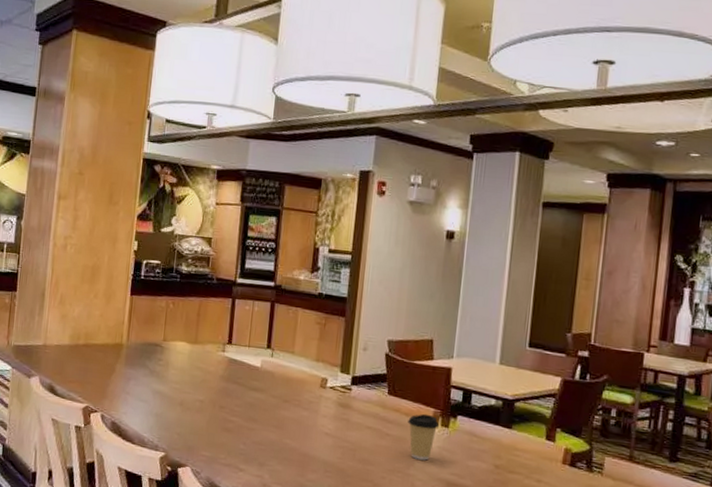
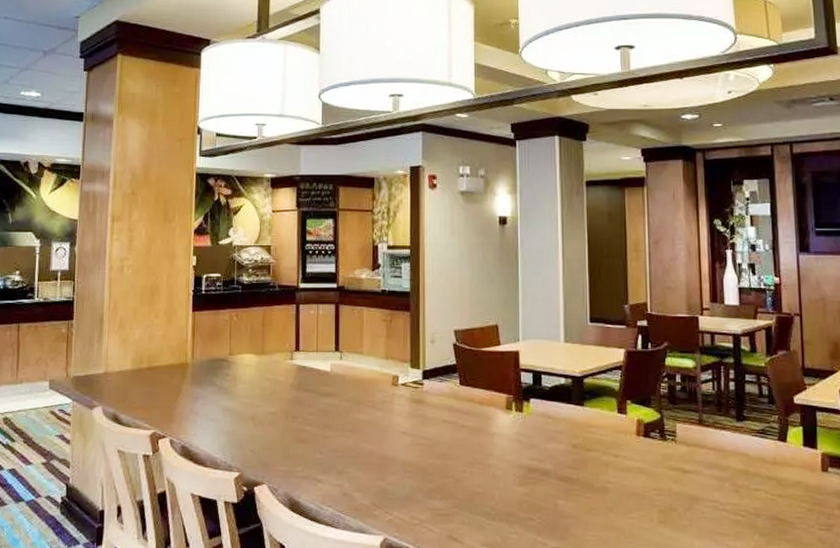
coffee cup: present [408,413,440,461] -> none [482,400,514,448]

